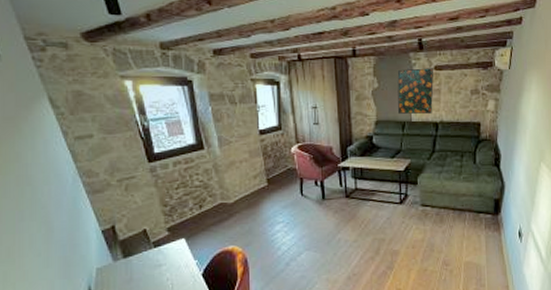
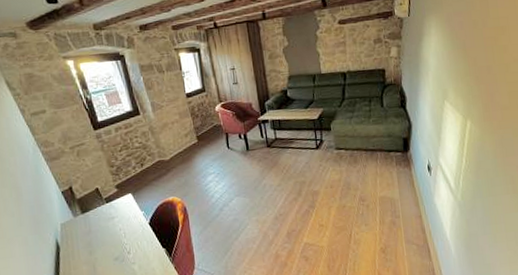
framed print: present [397,68,434,114] -> none [304,22,340,68]

